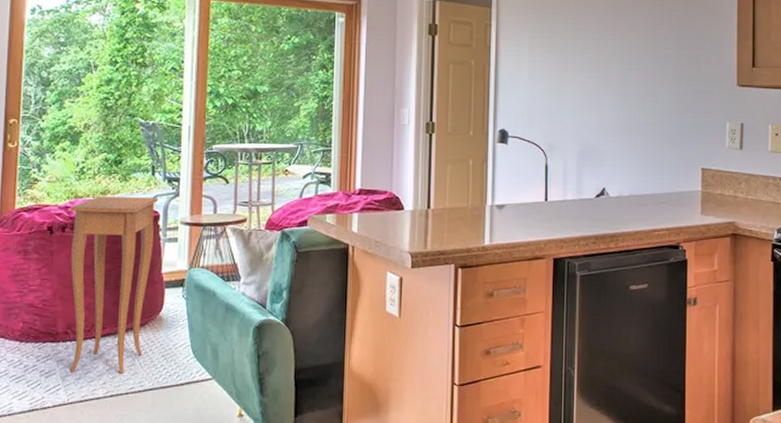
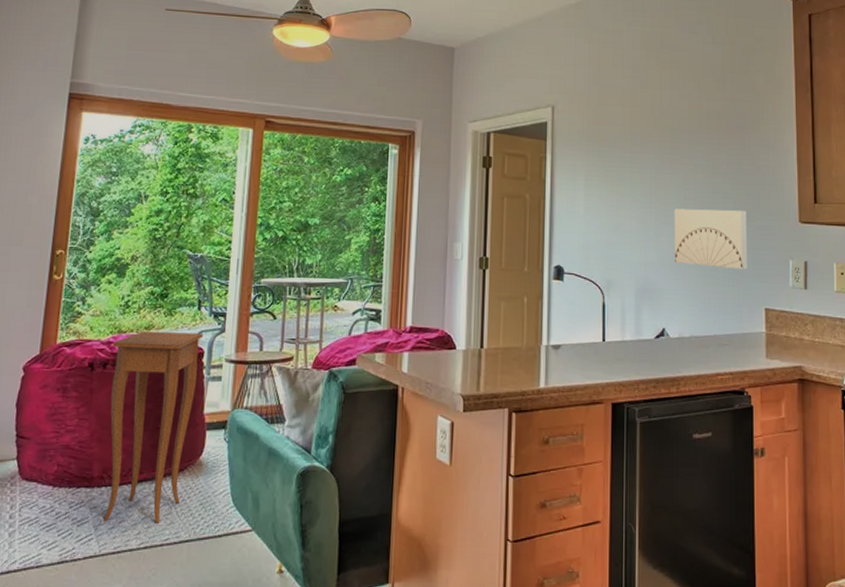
wall art: none [615,73,687,132] -> present [674,209,748,270]

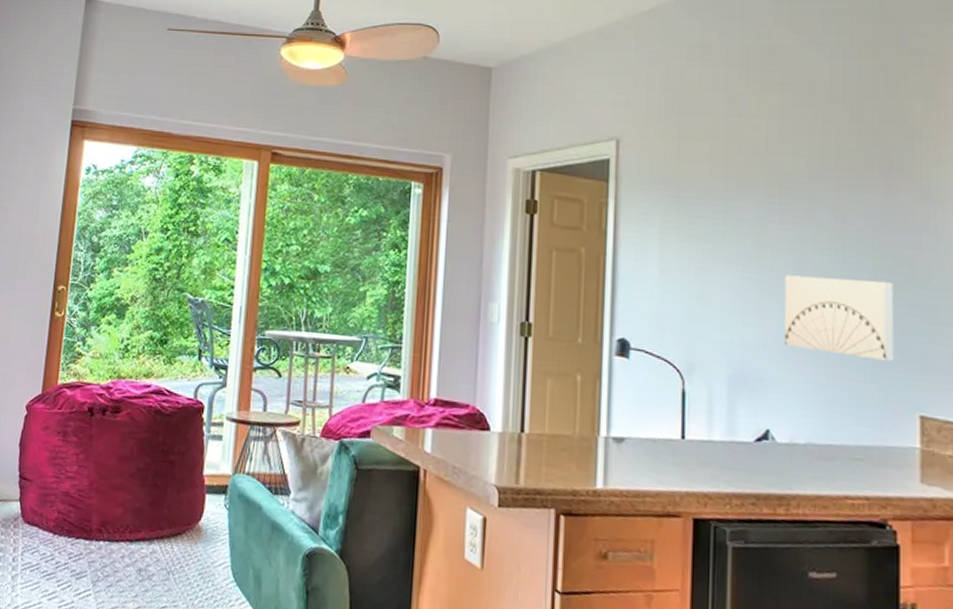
side table: present [103,330,204,523] -> none [101,378,204,588]

